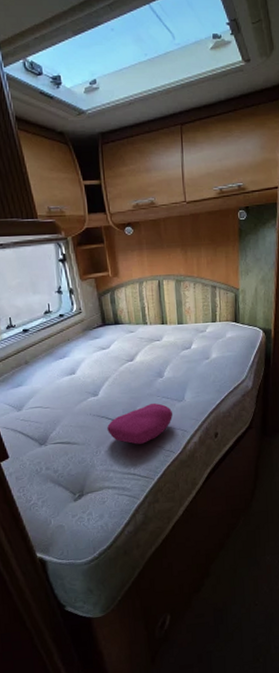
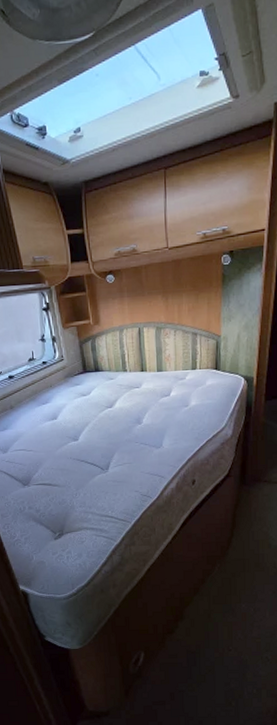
cushion: present [107,403,173,445] -> none [86,449,151,488]

